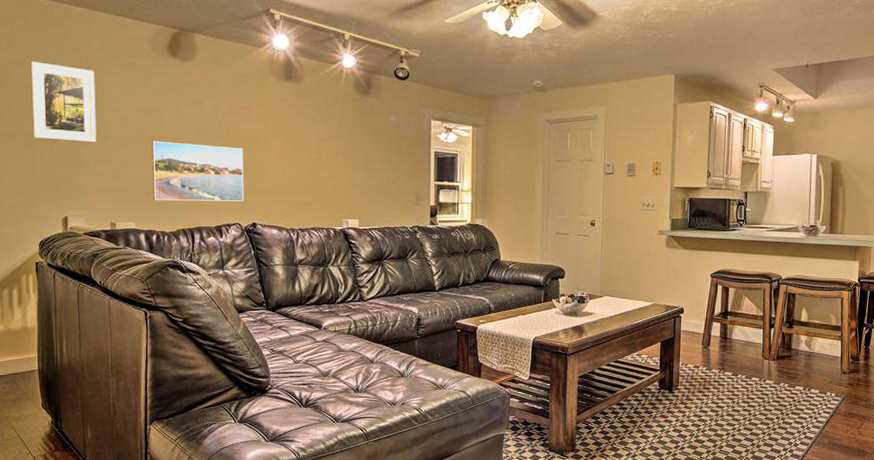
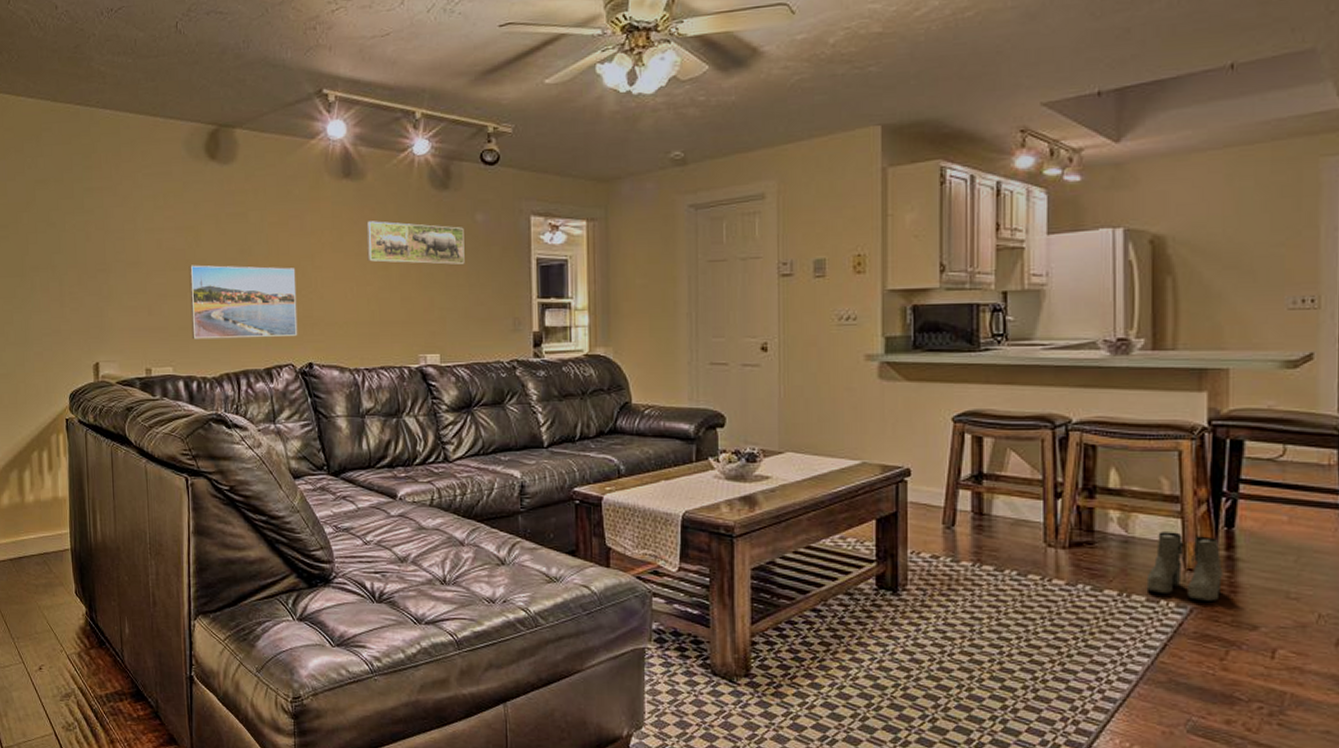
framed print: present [30,62,97,143] -> none [56,179,129,272]
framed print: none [303,115,380,153] -> present [366,221,465,265]
boots: none [819,349,862,392] -> present [1146,532,1222,601]

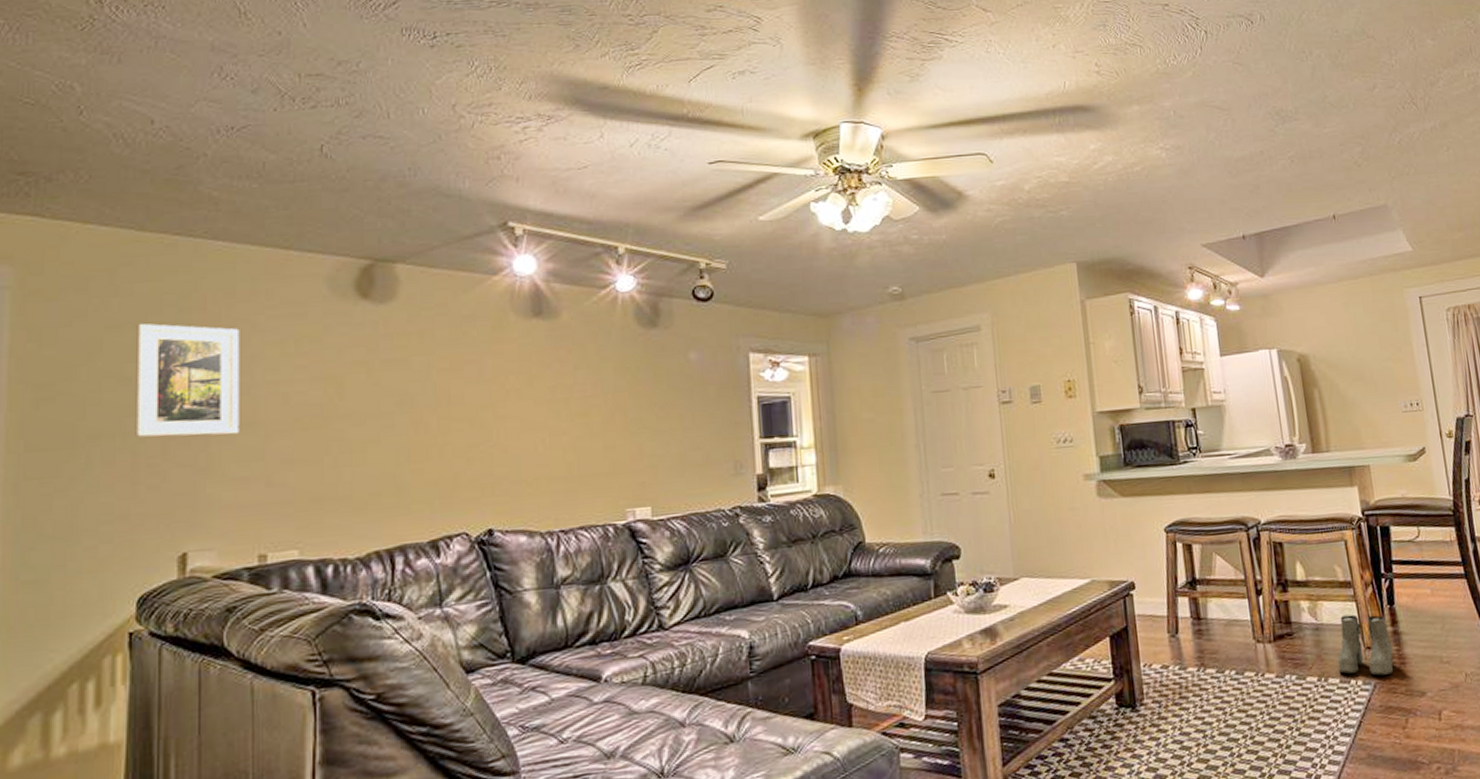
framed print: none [56,179,129,272] -> present [135,323,240,437]
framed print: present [189,265,298,340] -> none [327,419,474,513]
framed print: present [366,221,465,265] -> none [561,363,678,409]

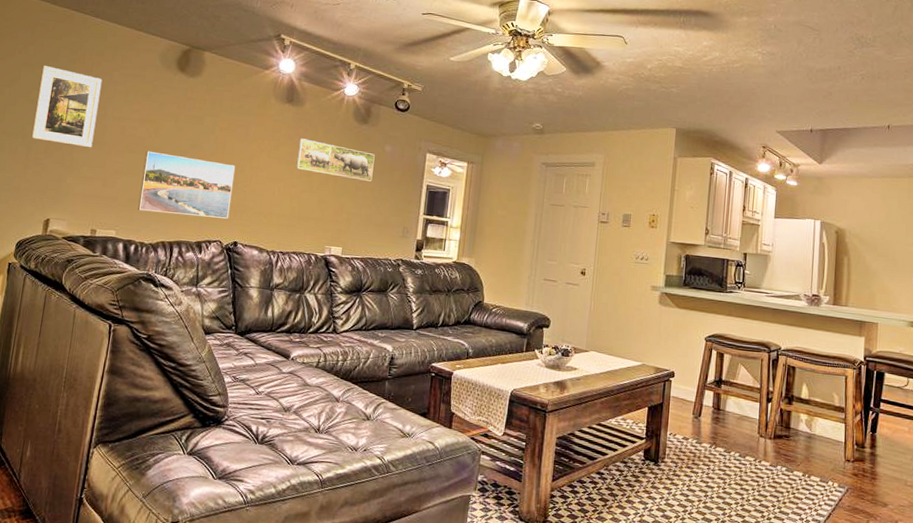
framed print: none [327,419,474,513] -> present [137,151,236,219]
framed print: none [561,363,678,409] -> present [296,138,375,181]
boots: present [1337,614,1394,676] -> none [820,432,868,484]

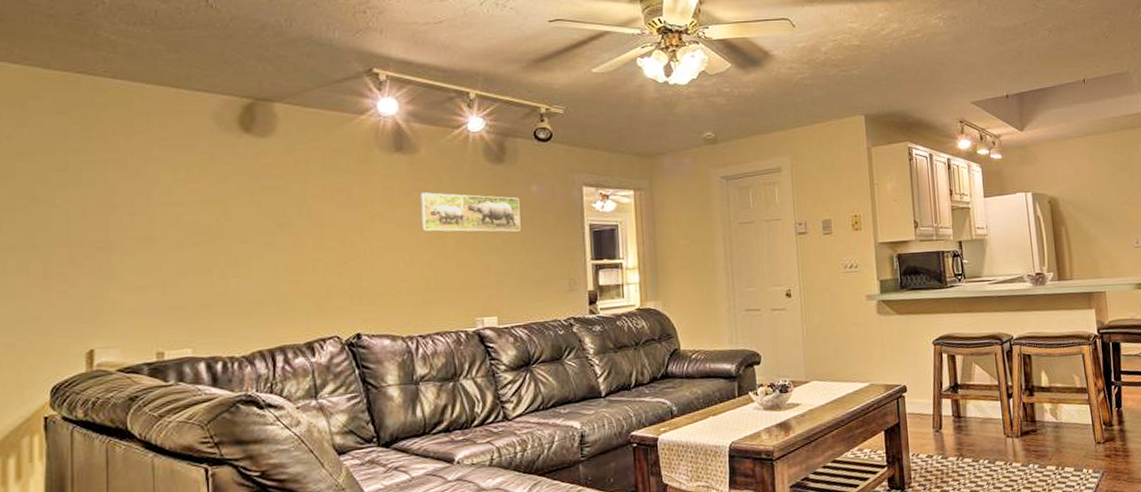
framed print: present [31,66,103,148] -> none [45,151,138,250]
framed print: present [137,151,236,219] -> none [215,239,344,318]

